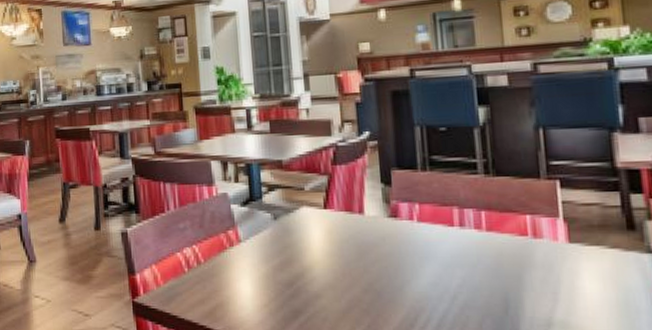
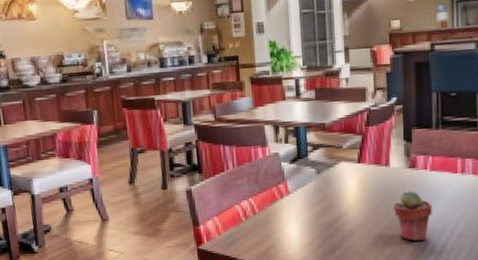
potted succulent: none [370,245,424,312] -> present [393,190,433,242]

